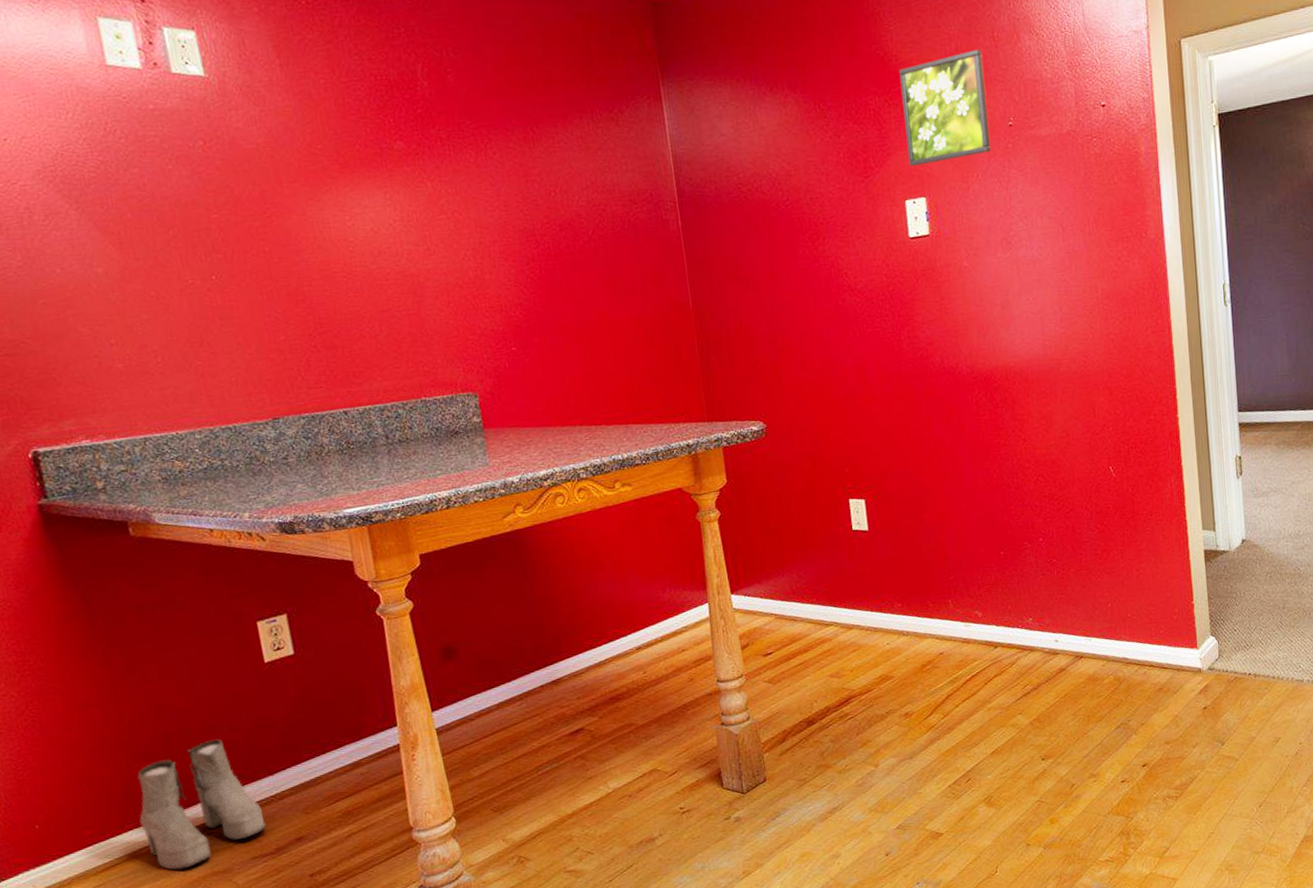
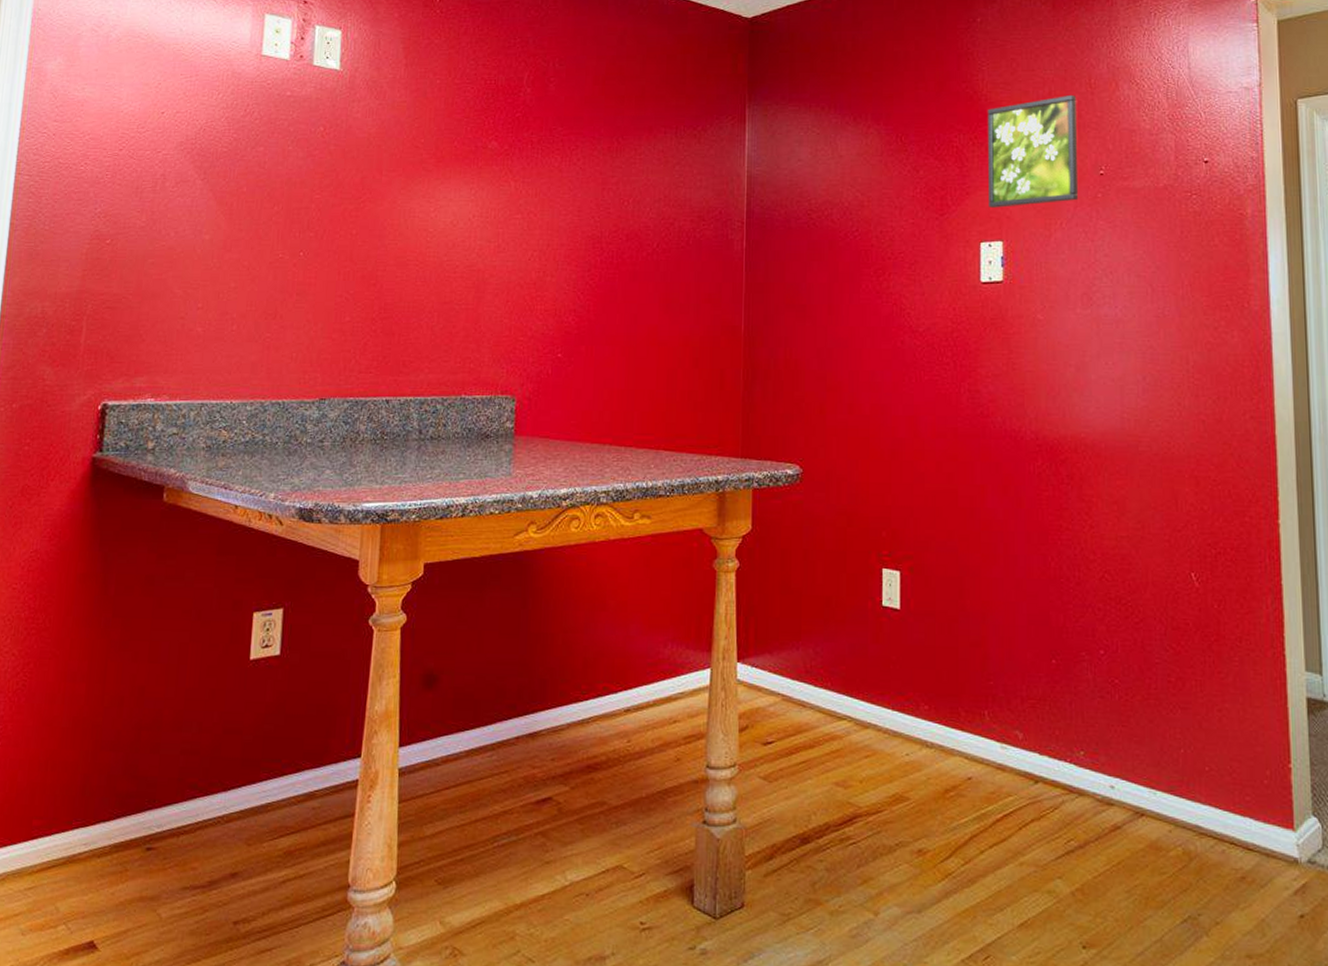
boots: present [137,739,266,870] -> none [87,739,206,887]

